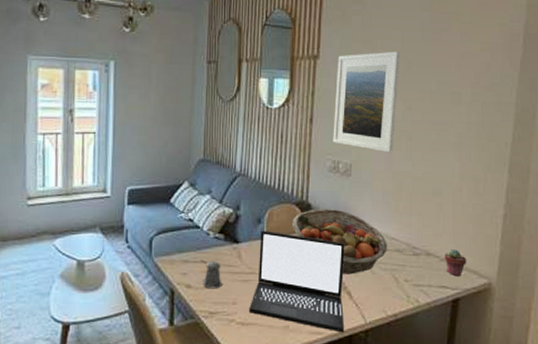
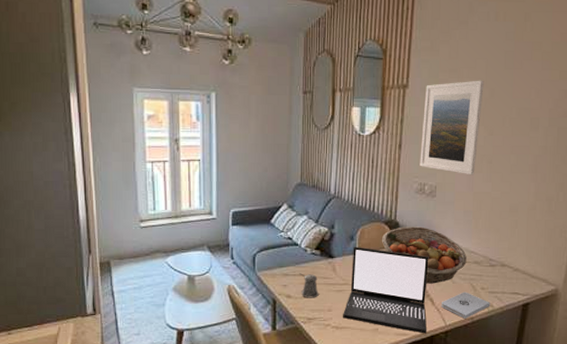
notepad: none [359,284,416,316] -> present [441,292,490,319]
potted succulent: present [444,249,467,277] -> none [517,261,537,284]

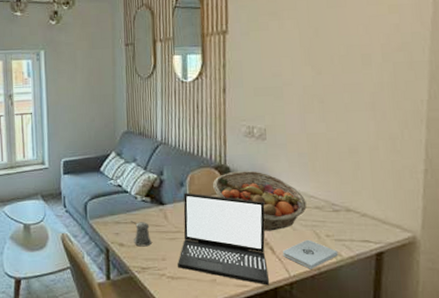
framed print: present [420,80,484,175] -> none [245,20,307,116]

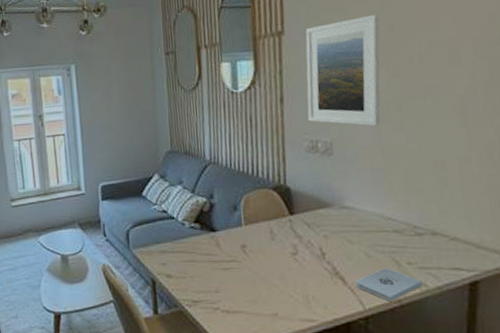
pepper shaker: present [131,221,152,247] -> none [178,250,203,278]
laptop: present [178,193,269,285] -> none [233,217,340,320]
fruit basket: present [212,171,307,231] -> none [270,191,383,259]
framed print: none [245,20,307,116] -> present [305,14,381,127]

